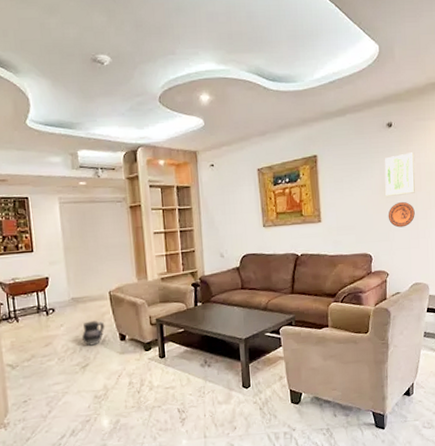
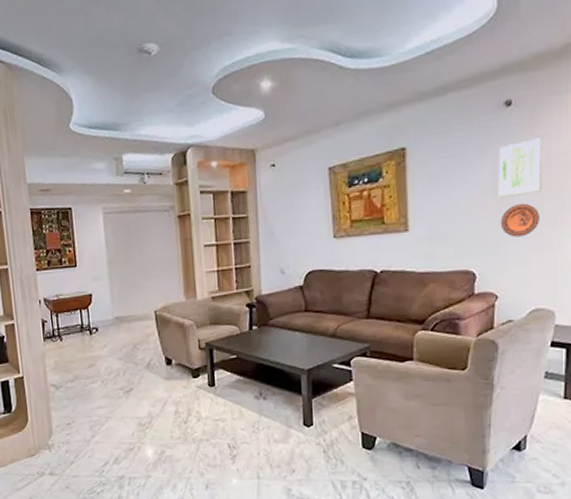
ceramic jug: present [82,321,105,346] -> none [126,342,150,369]

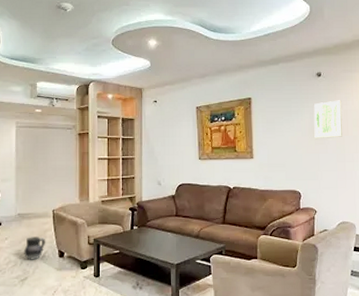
ceramic jug: none [126,342,150,369] -> present [24,237,46,260]
decorative plate: present [500,203,539,237] -> none [316,144,342,168]

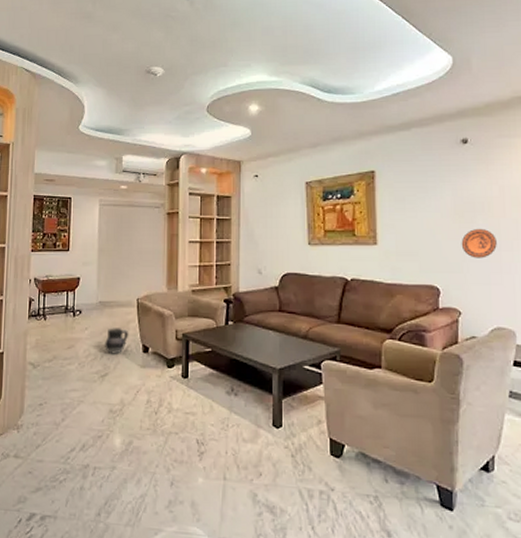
wall art: present [313,100,343,138] -> none [457,173,498,221]
decorative plate: none [316,144,342,168] -> present [461,228,497,258]

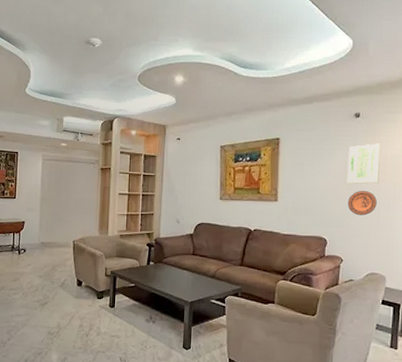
ceramic jug: present [105,328,129,354] -> none [45,264,66,287]
wall art: none [457,173,498,221] -> present [347,143,382,184]

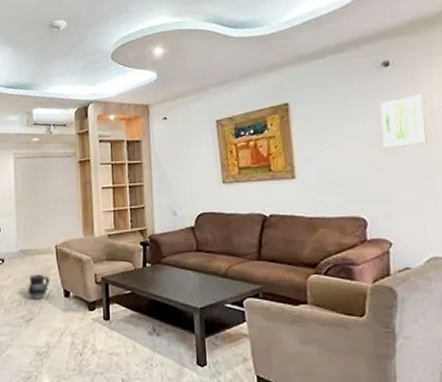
ceramic jug: none [45,264,66,287] -> present [28,274,50,299]
decorative plate: present [347,190,377,216] -> none [387,154,429,186]

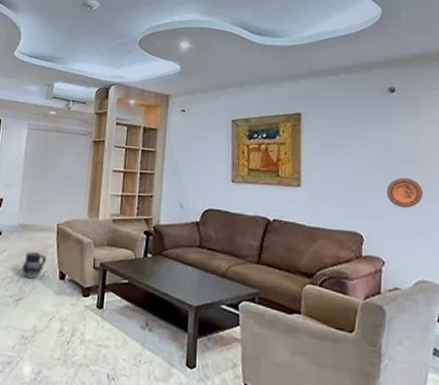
wall art: present [380,94,427,148] -> none [383,123,424,170]
decorative plate: none [387,154,429,186] -> present [386,177,423,208]

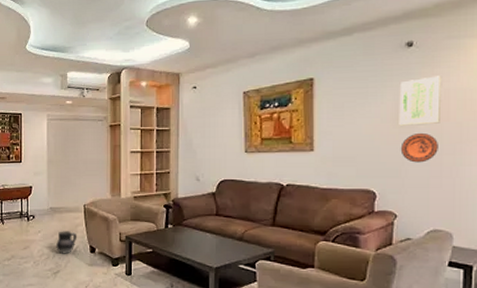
wall art: none [383,123,424,170] -> present [399,76,442,126]

